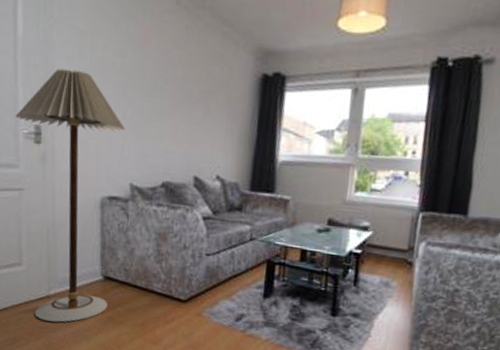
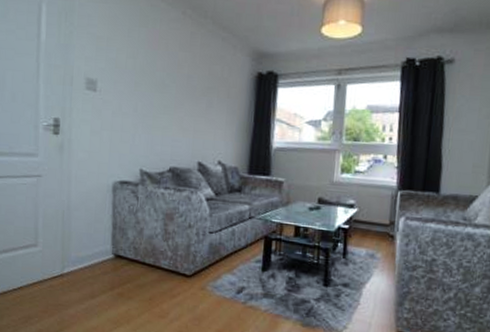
floor lamp: present [15,68,126,323] -> none [36,68,137,300]

